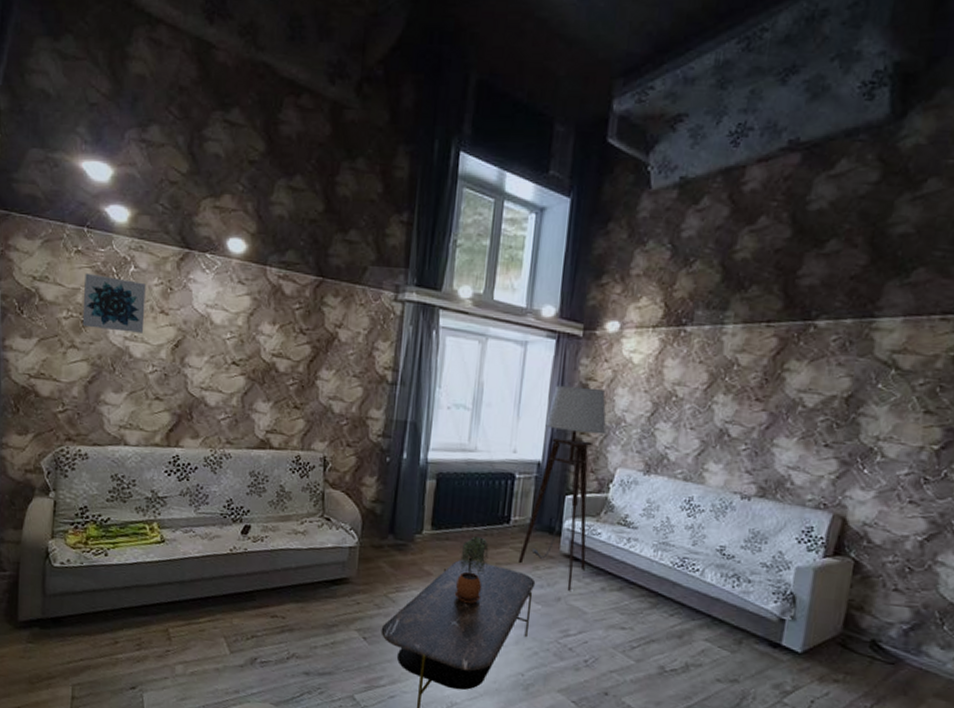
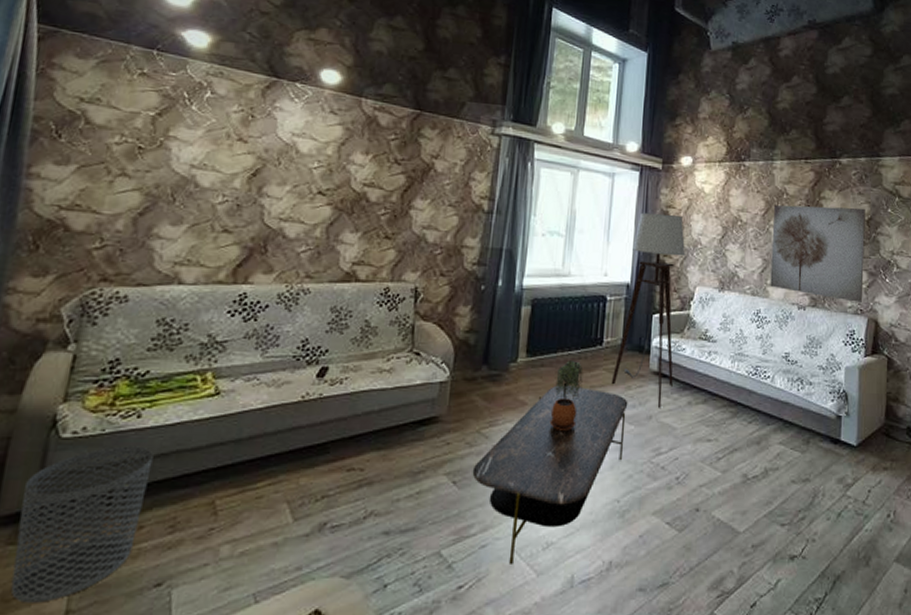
waste bin: none [33,577,120,688] -> present [10,446,154,603]
wall art: present [82,272,146,333] -> none [138,96,223,161]
wall art: none [707,377,845,496] -> present [770,204,865,302]

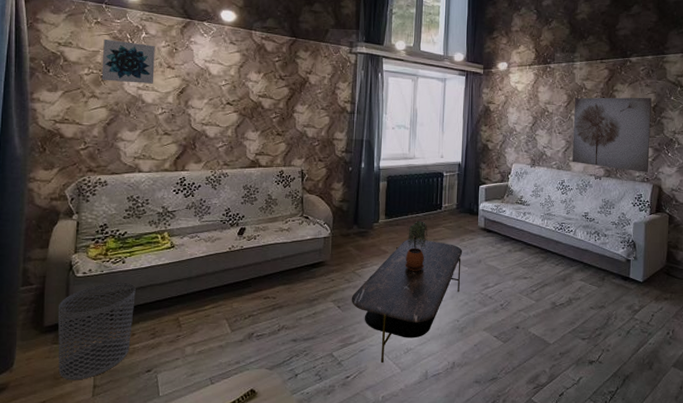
wall art: none [138,96,223,161] -> present [101,38,155,84]
floor lamp: present [611,212,686,408] -> none [449,108,504,254]

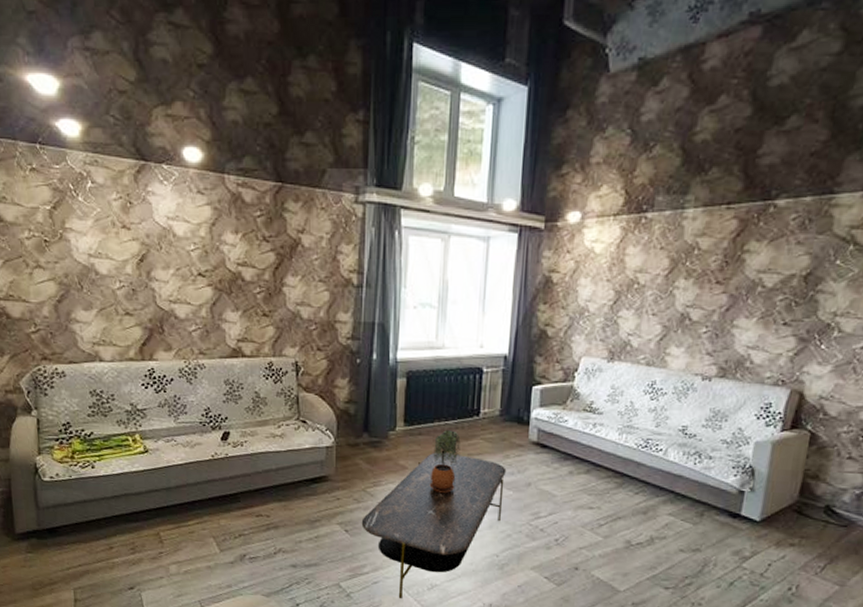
waste bin: present [57,282,136,380] -> none [28,488,110,593]
wall art: present [101,38,155,84] -> none [42,191,107,249]
wall art: present [572,97,652,173] -> none [669,261,804,372]

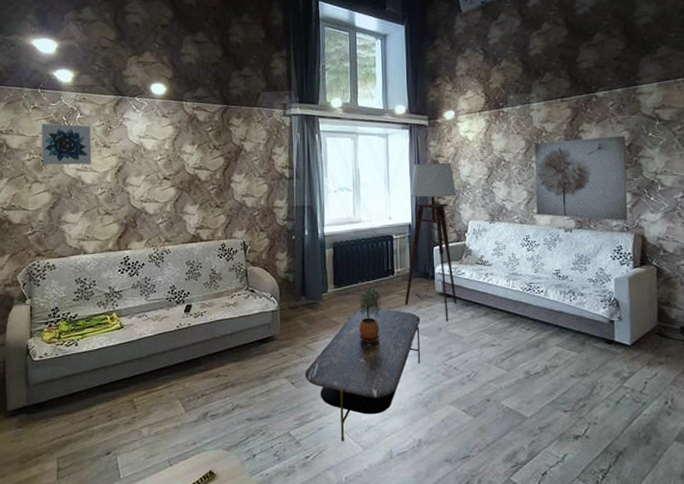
wall art: none [42,191,107,249] -> present [41,123,92,165]
floor lamp: none [488,278,571,476] -> present [404,162,457,321]
wall art: none [669,261,804,372] -> present [534,135,628,221]

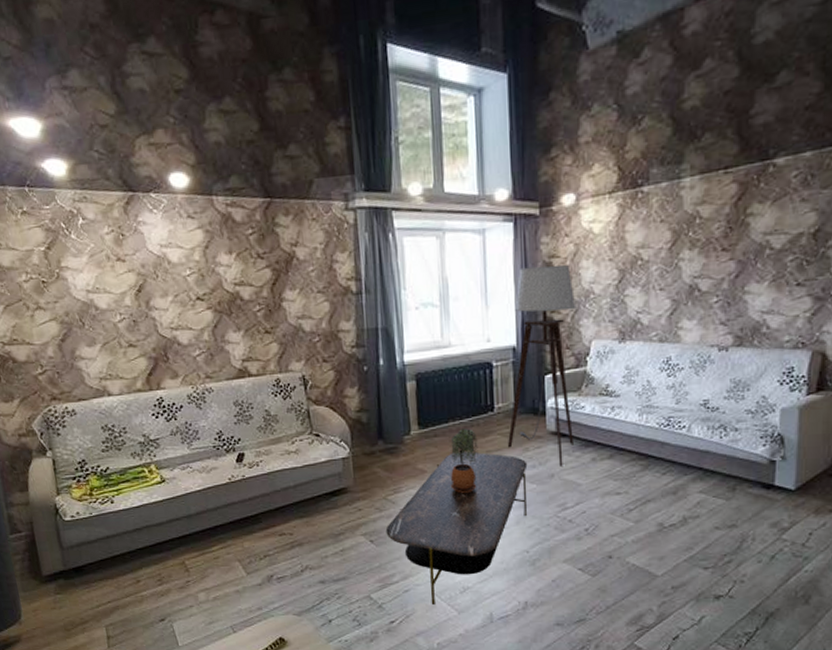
wall art: present [41,123,92,165] -> none [35,232,104,287]
wall art: present [534,135,628,221] -> none [682,218,811,335]

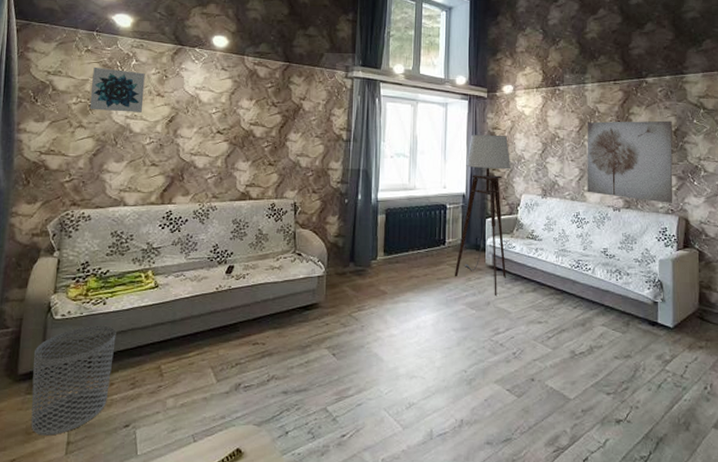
wall art: none [35,232,104,287] -> present [89,67,145,112]
waste bin: none [53,524,137,631] -> present [31,325,116,436]
coffee table: present [385,452,528,604] -> none [347,278,469,419]
potted plant: present [450,429,478,494] -> none [406,258,431,315]
wall art: none [682,218,811,335] -> present [587,120,673,203]

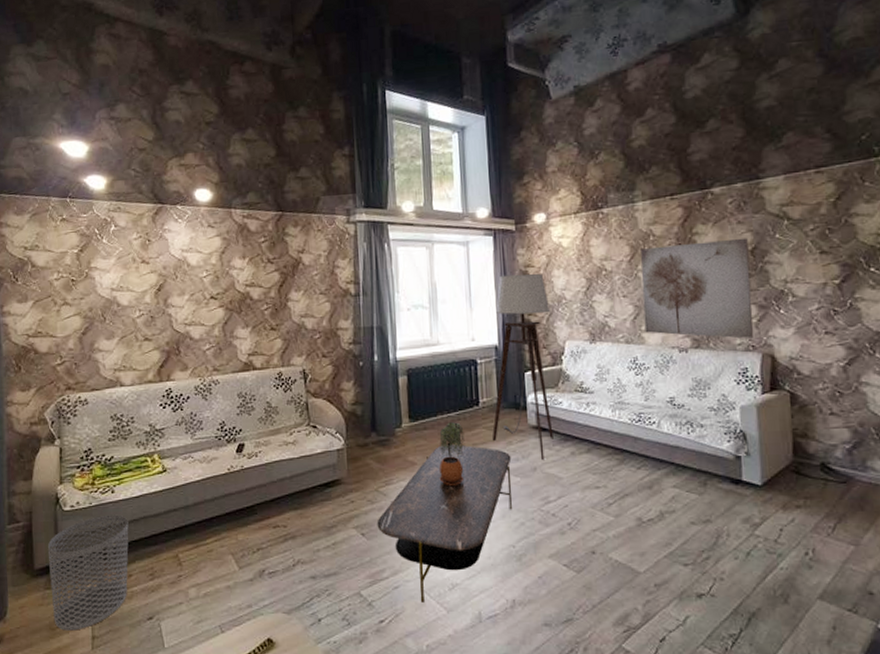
wall art: present [89,67,145,112] -> none [71,237,128,285]
coffee table: none [347,278,469,419] -> present [376,444,512,602]
potted plant: none [406,258,431,315] -> present [439,422,465,487]

